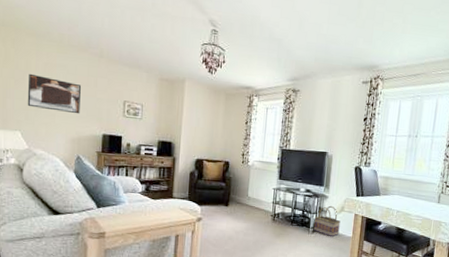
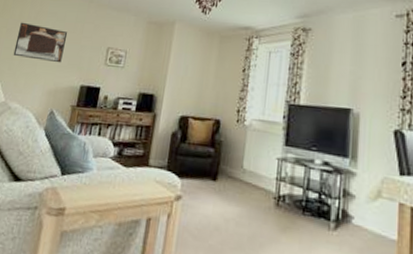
basket: present [313,205,341,237] -> none [335,187,377,239]

